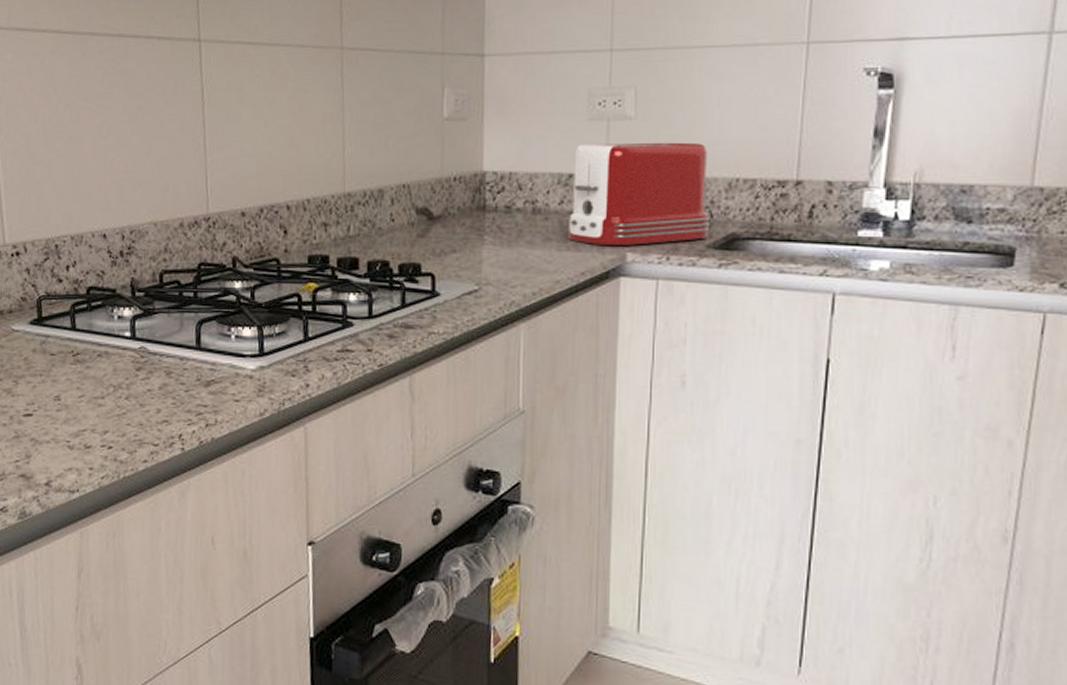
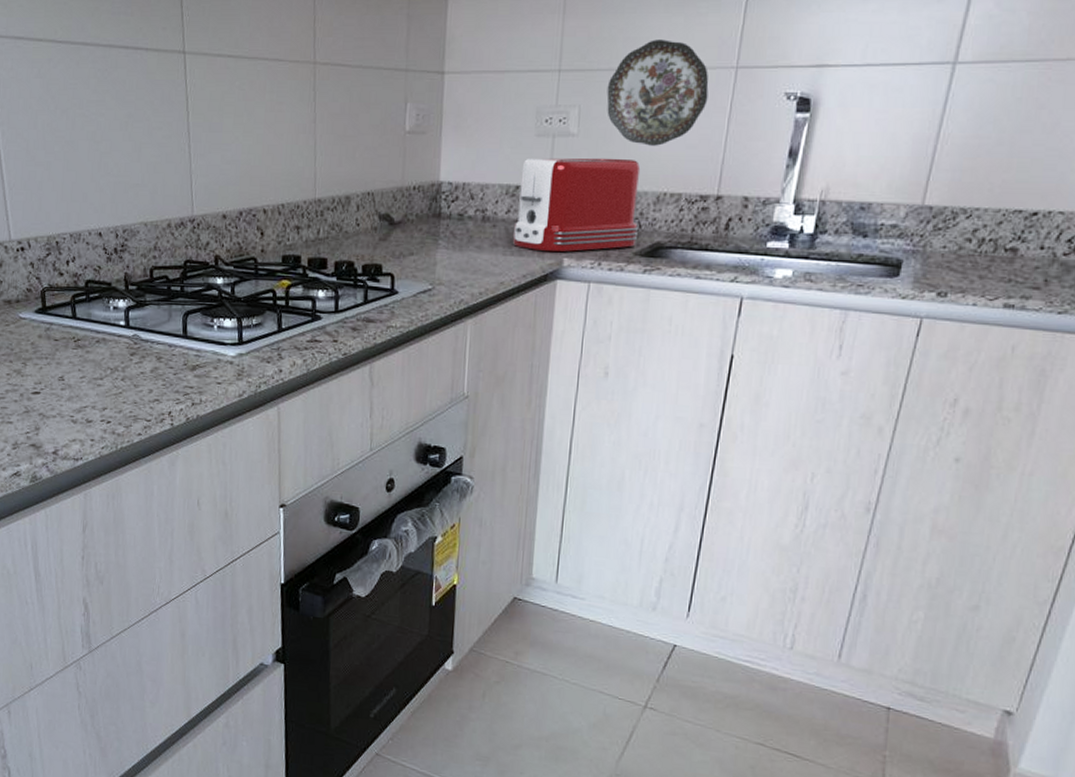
decorative plate: none [665,15,778,128] -> present [607,40,709,146]

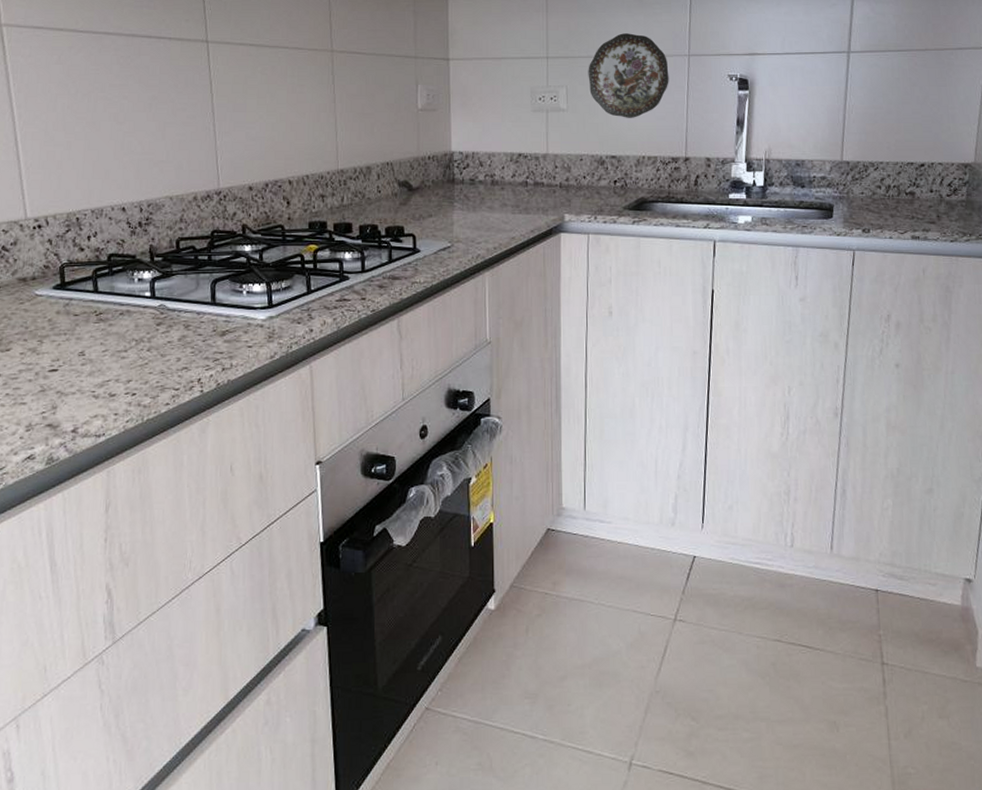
toaster: present [512,157,641,253] -> none [519,128,624,209]

